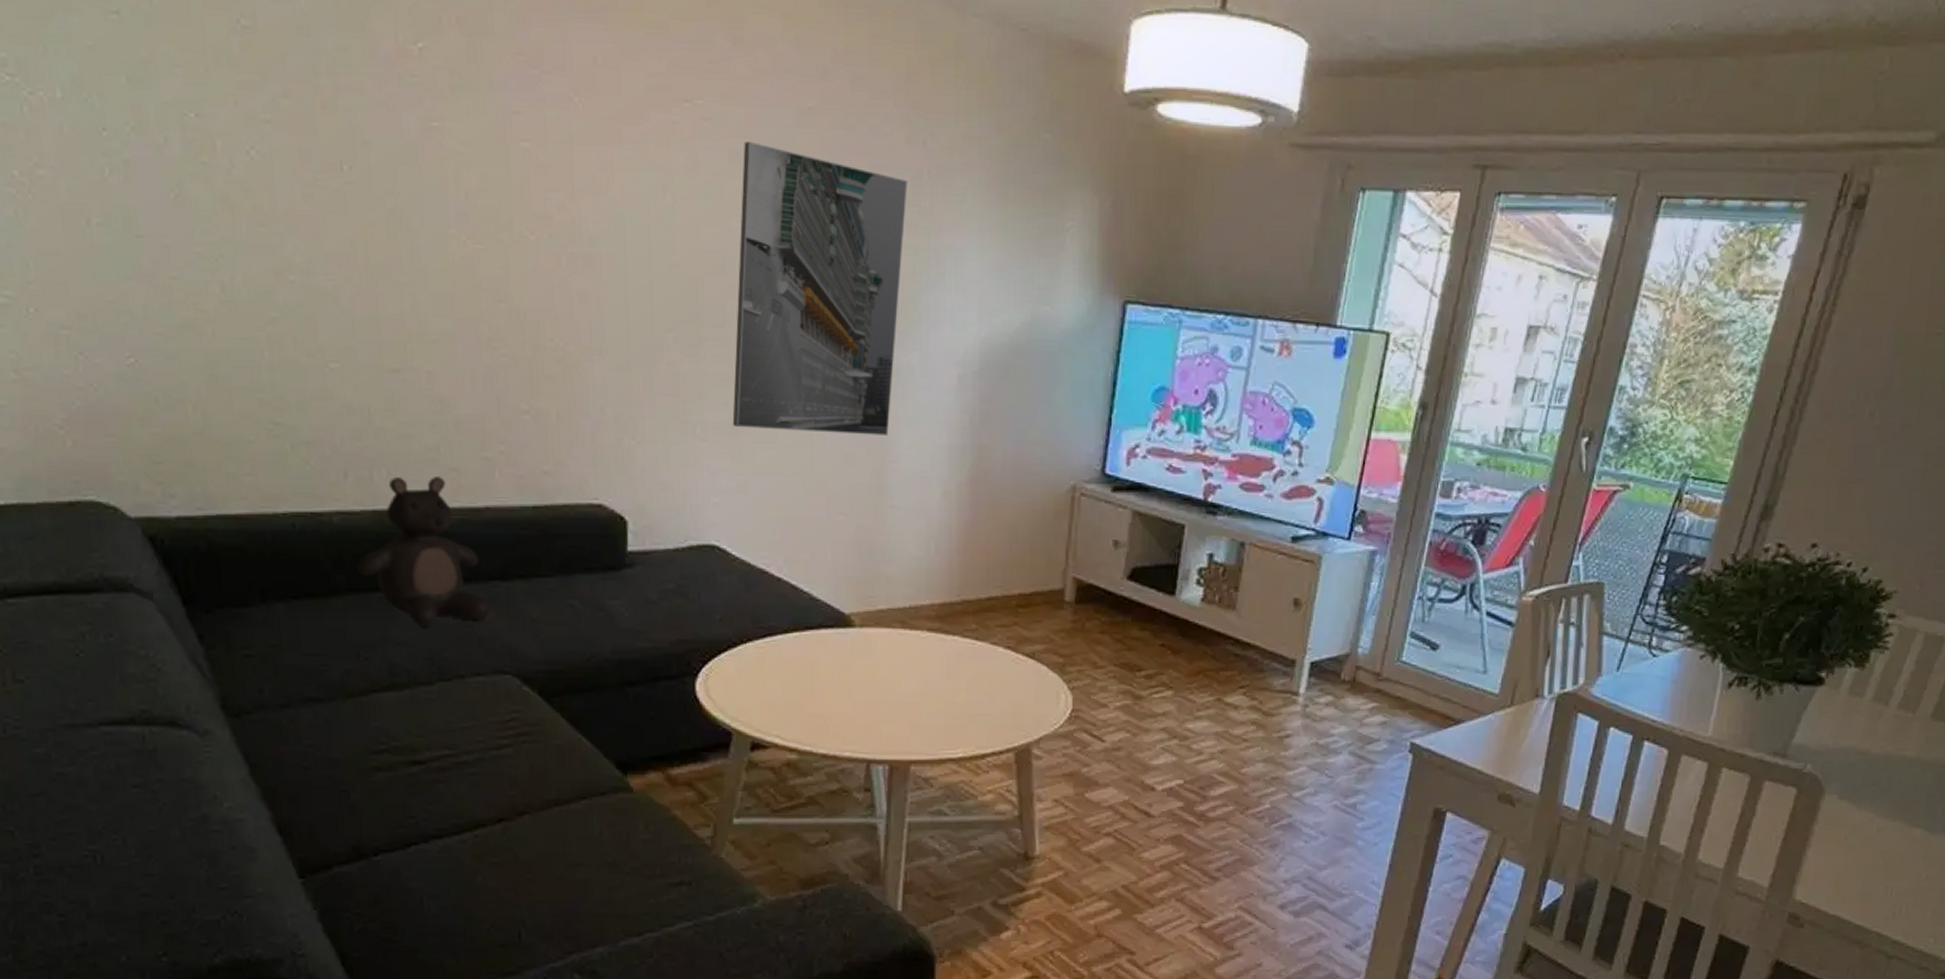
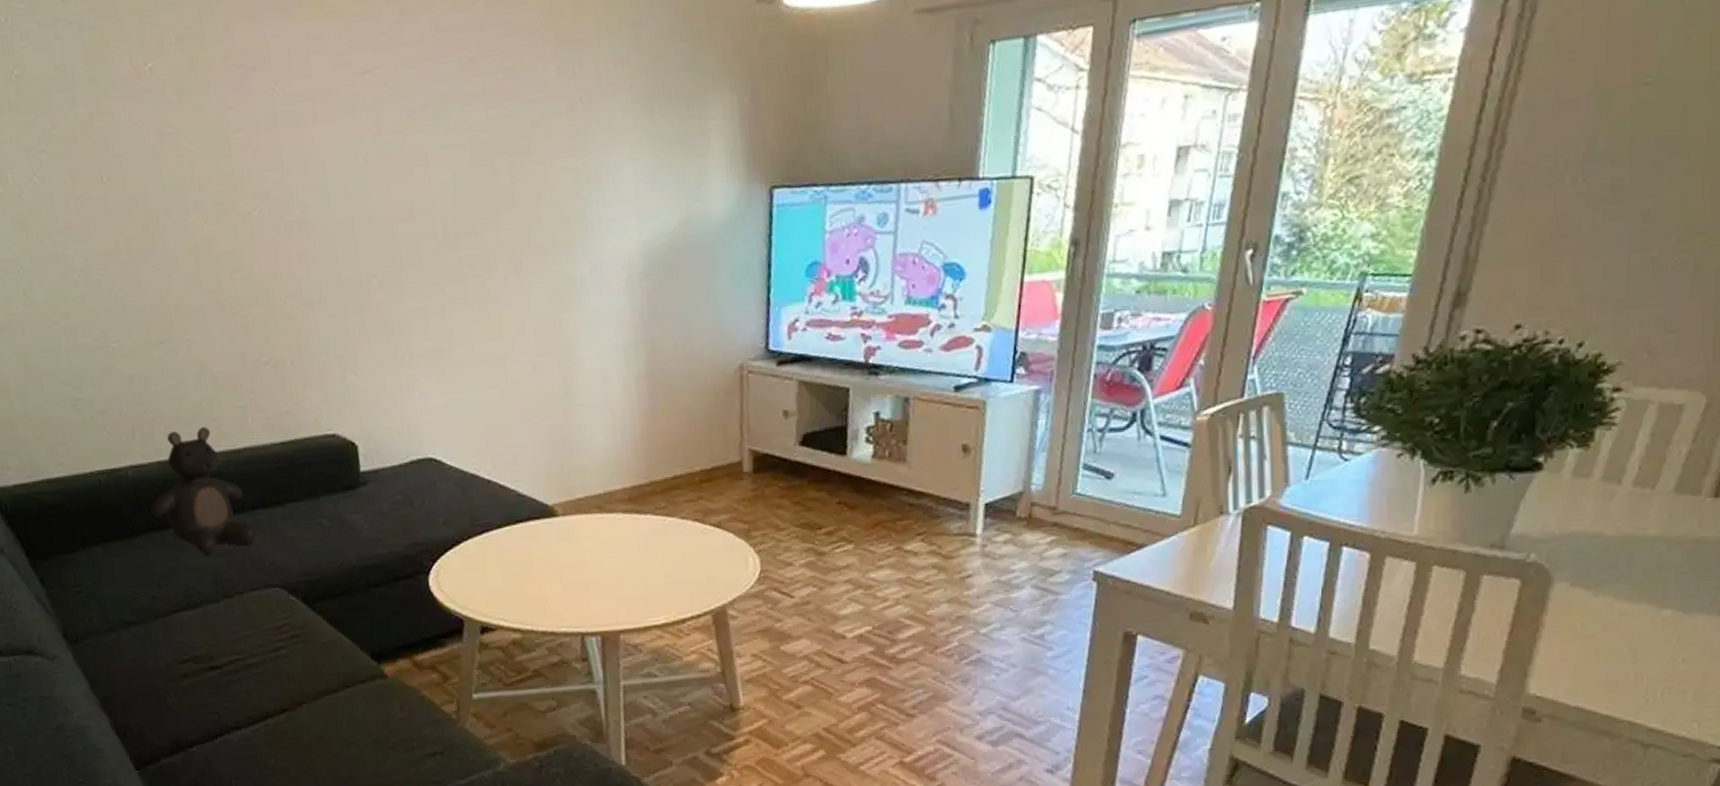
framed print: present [732,142,908,435] -> none [418,98,570,353]

